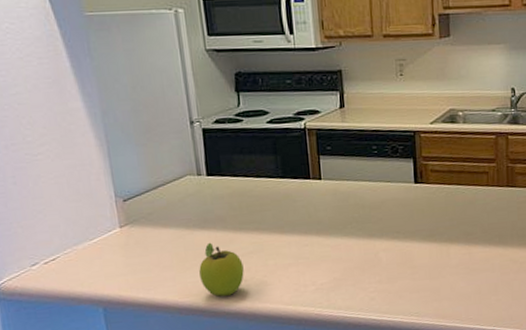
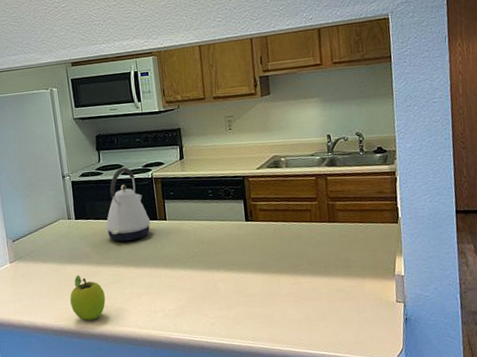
kettle: none [246,115,302,204] -> present [106,167,151,242]

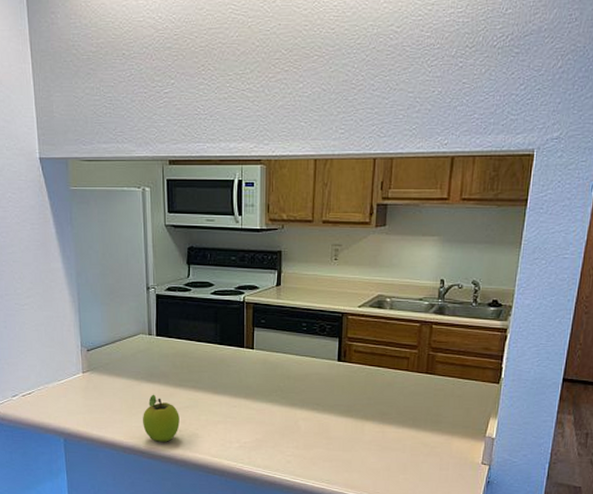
kettle: present [106,167,151,242] -> none [188,287,237,366]

